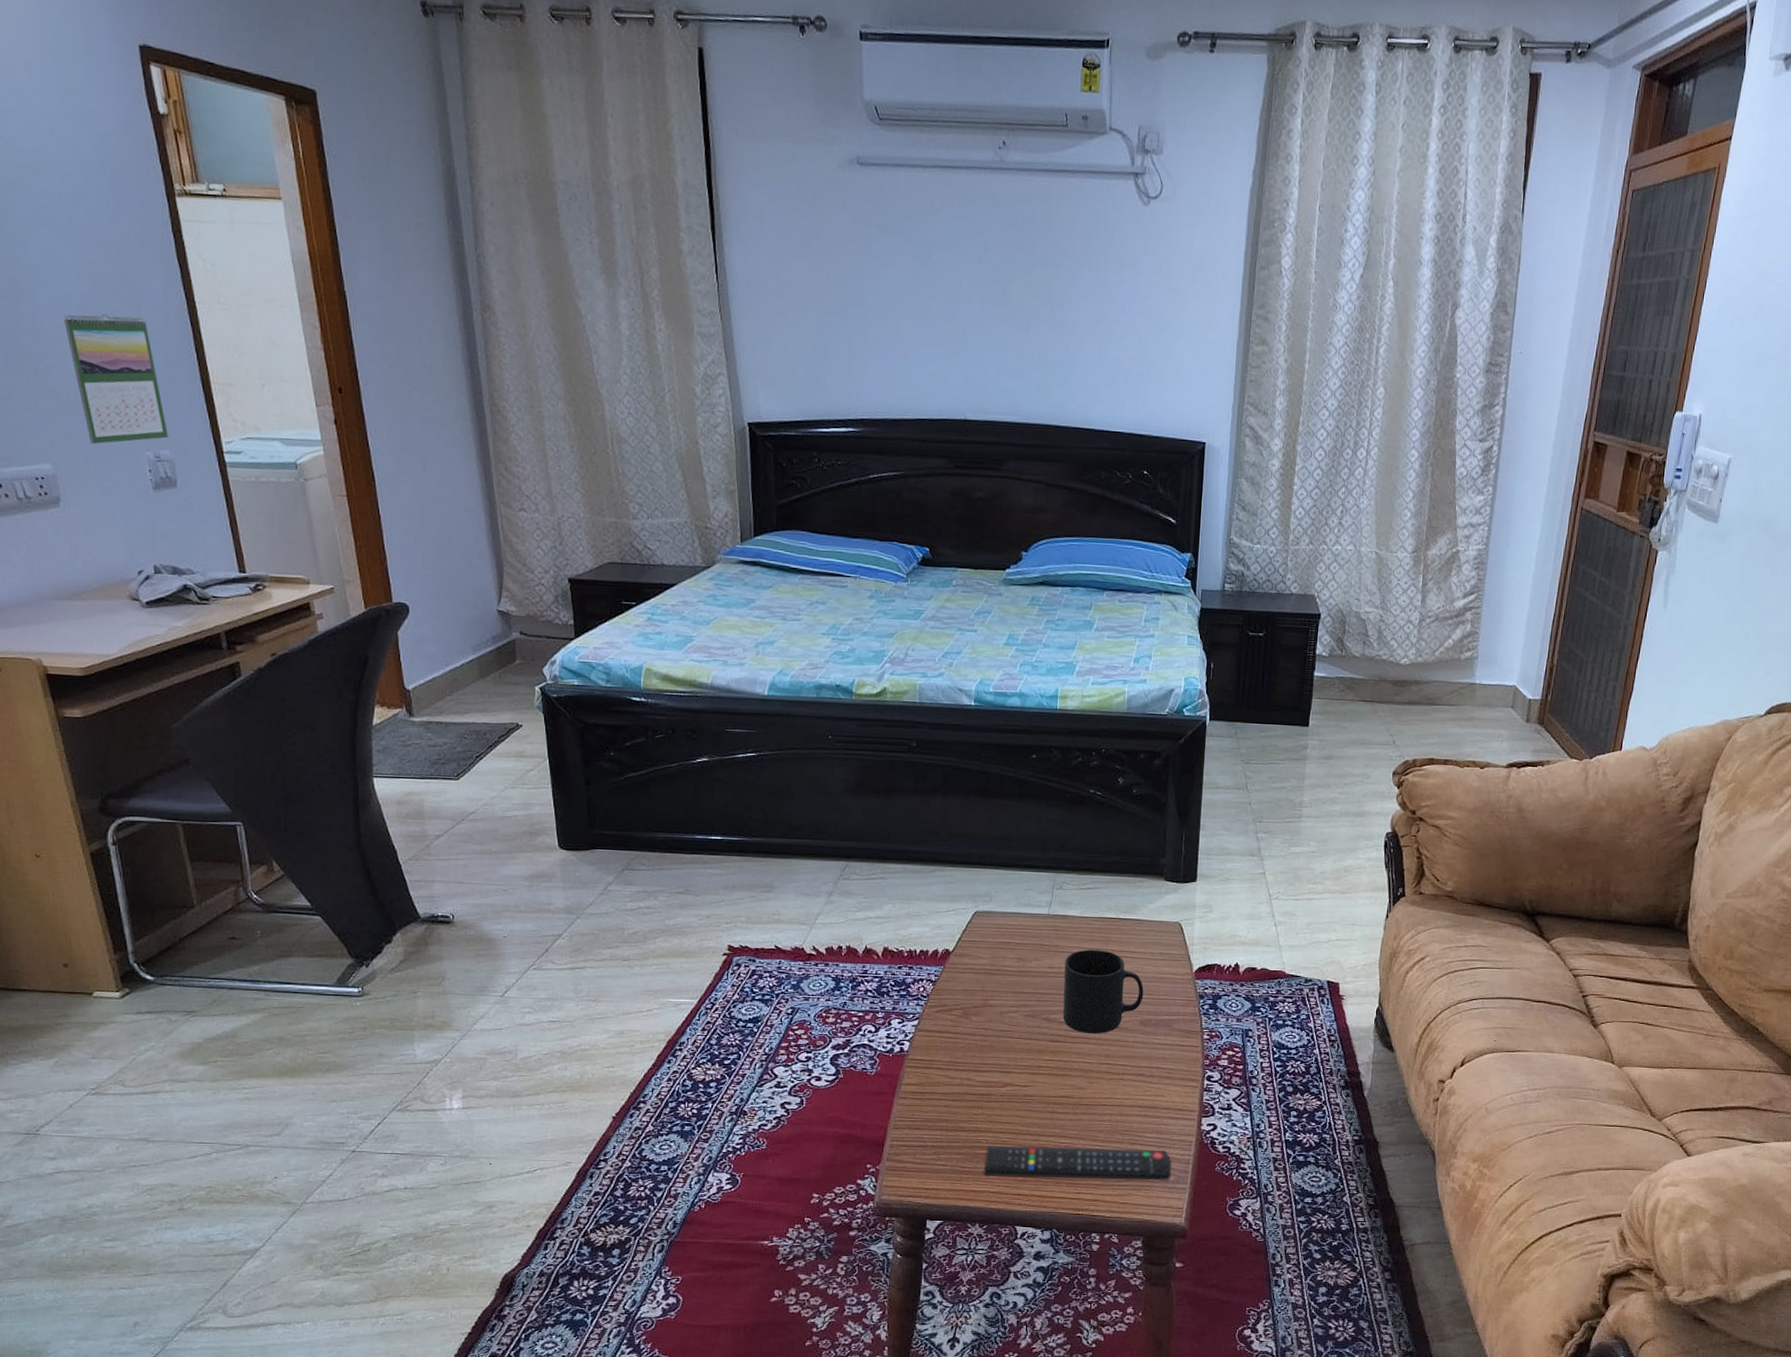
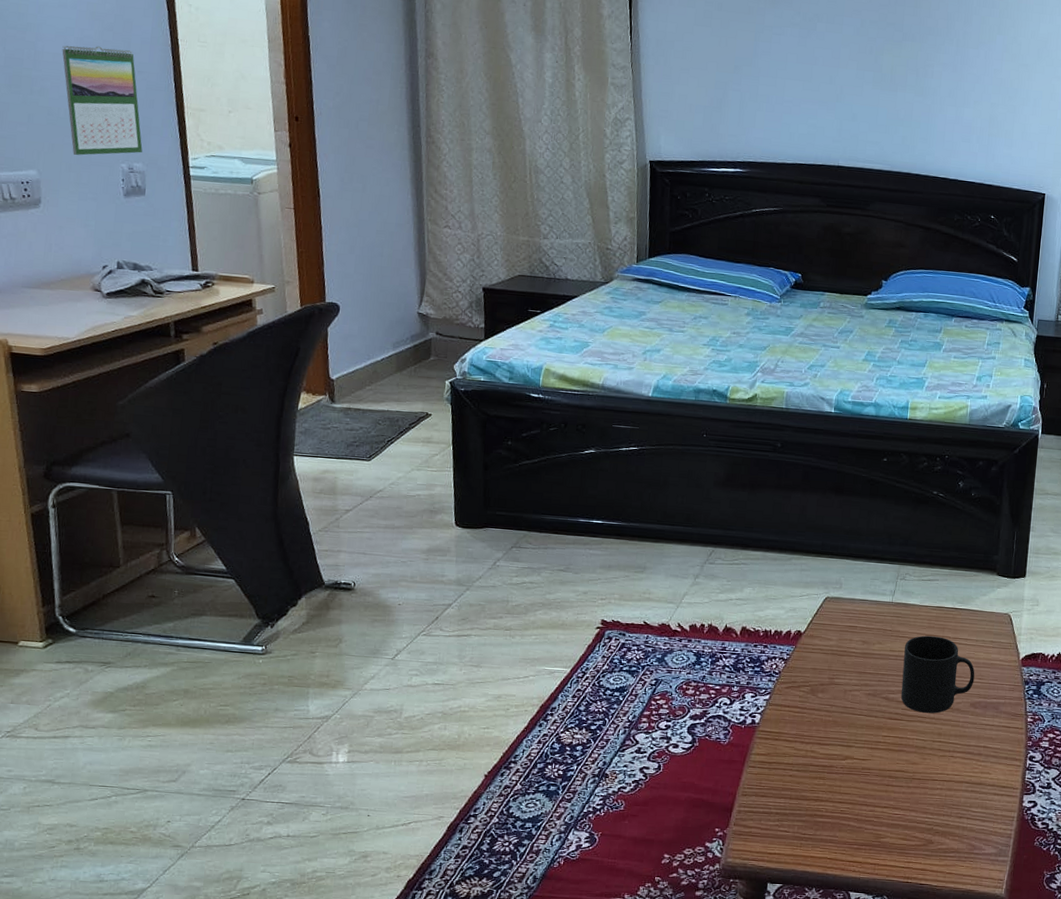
remote control: present [983,1146,1172,1181] -> none [822,815,995,854]

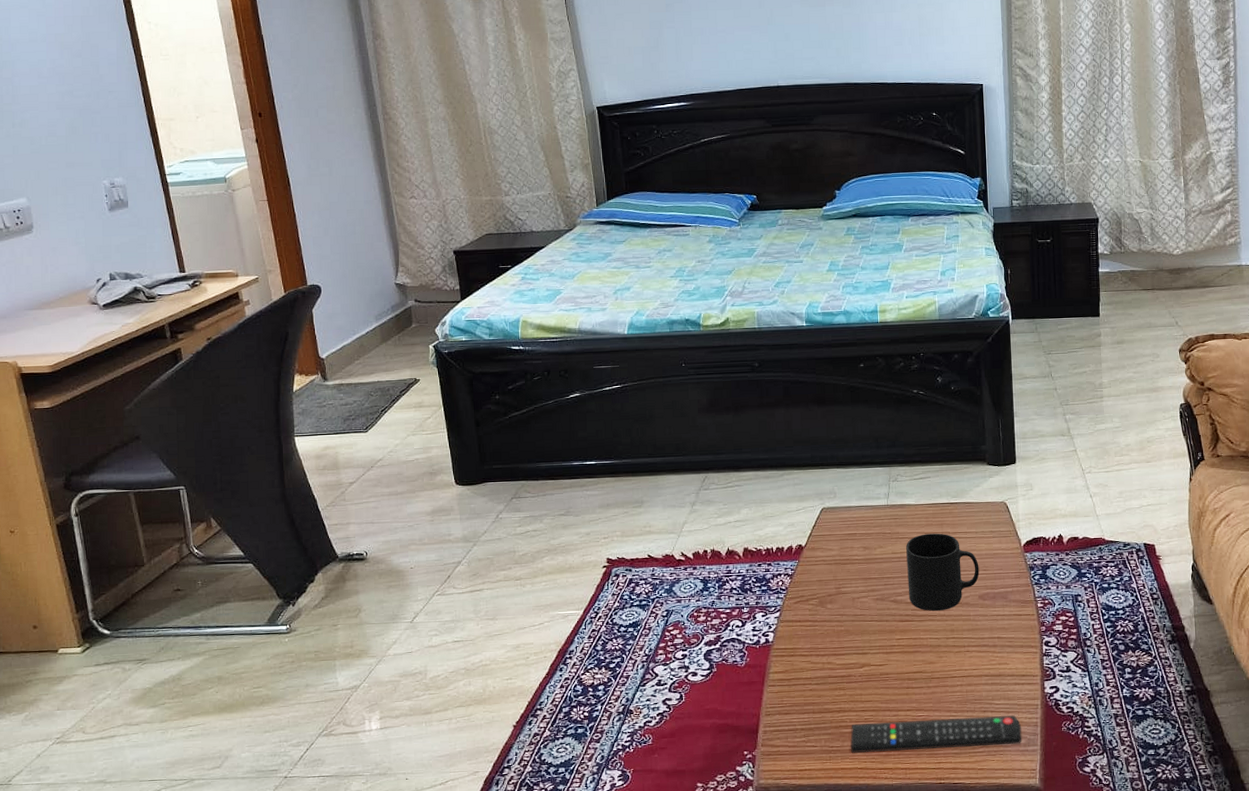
calendar: present [62,45,143,156] -> none [37,73,121,178]
remote control: none [822,815,995,854] -> present [850,714,1022,754]

